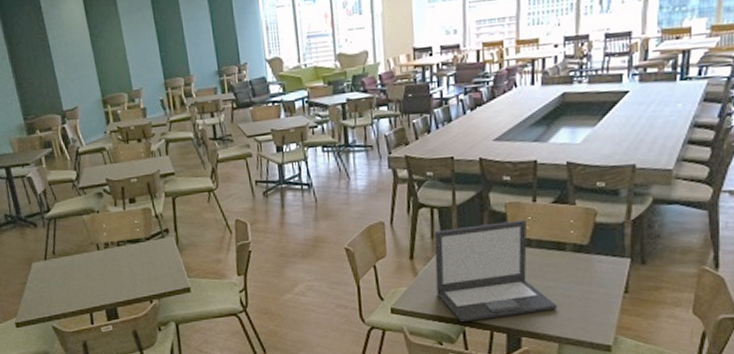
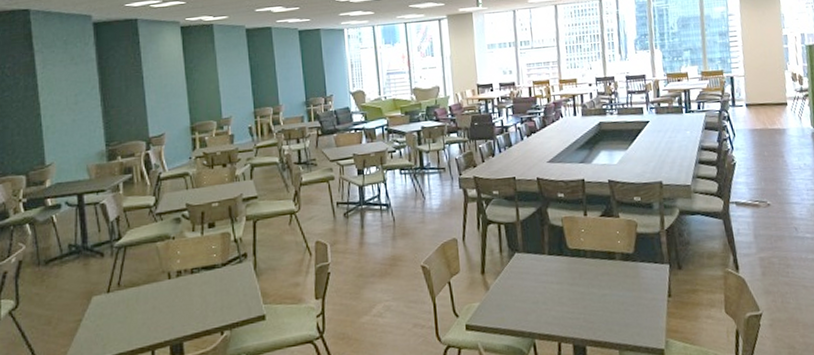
laptop: present [434,219,557,322] -> none [502,232,614,334]

